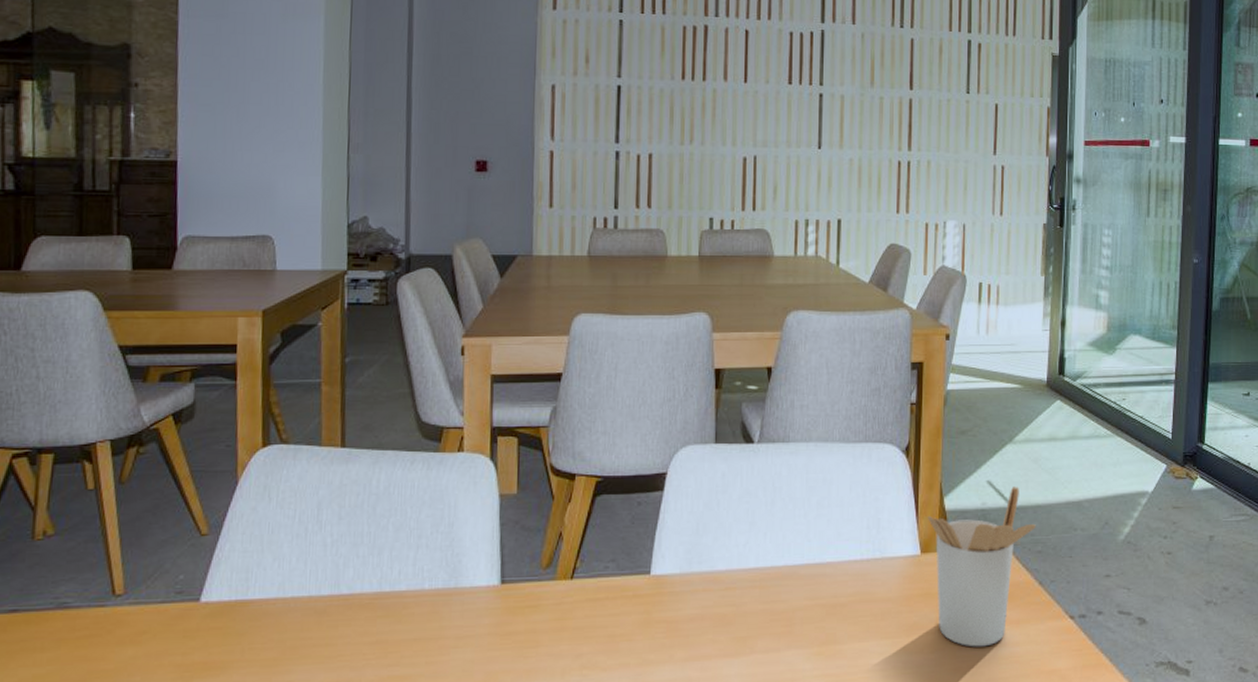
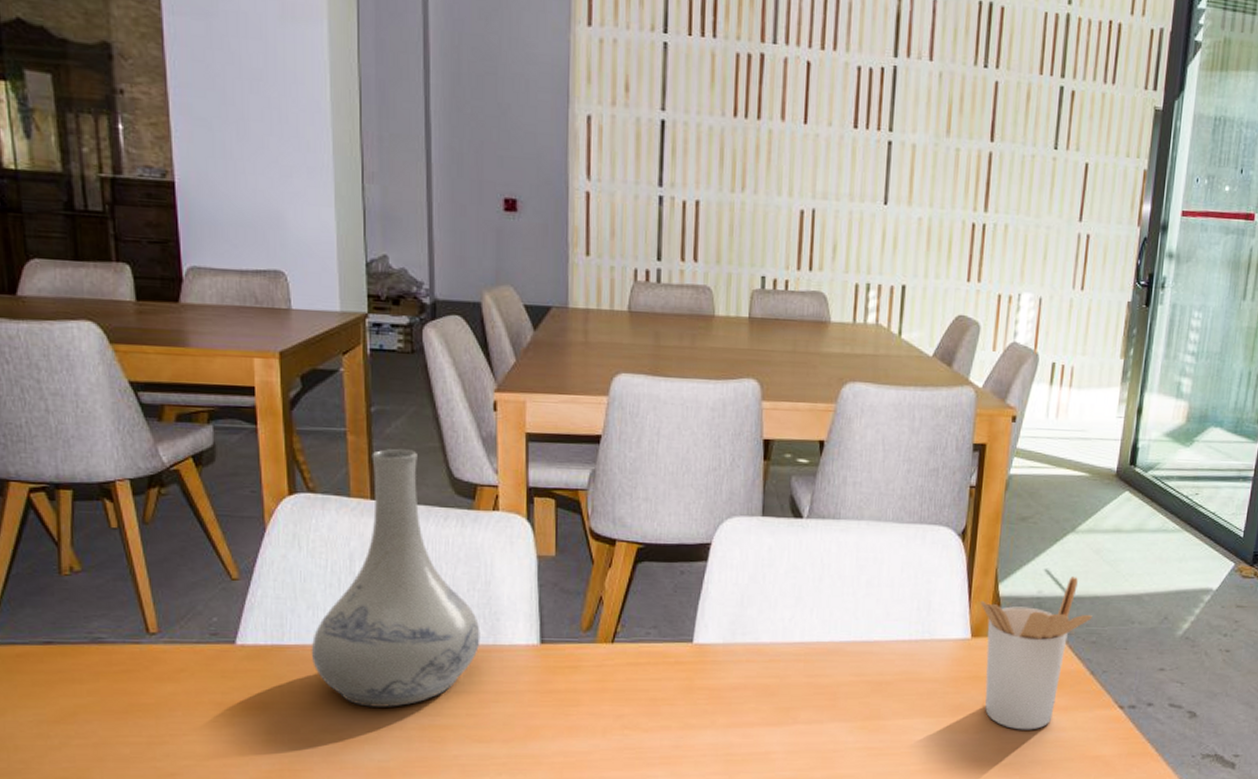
vase: none [274,396,442,661] -> present [311,448,480,707]

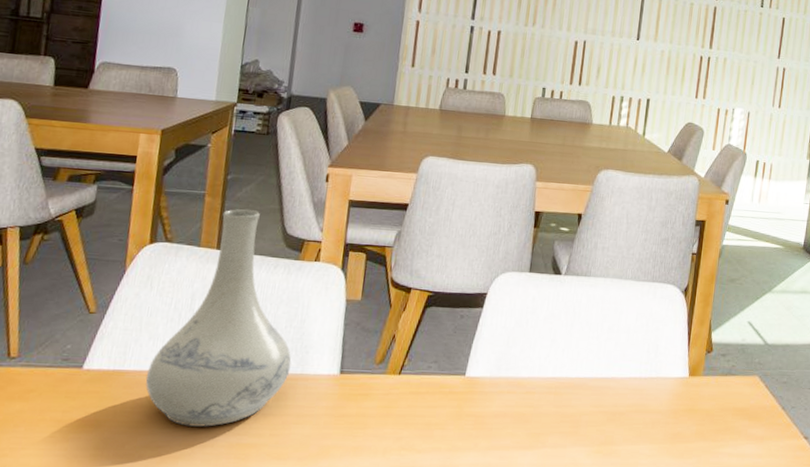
utensil holder: present [981,575,1092,730] -> none [697,327,784,457]

